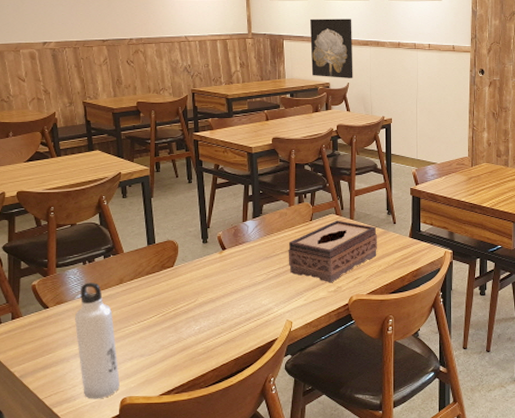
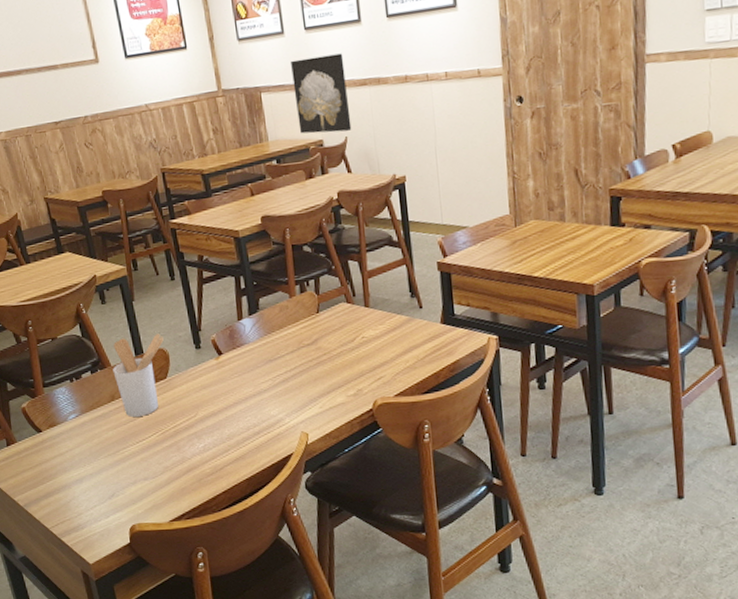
water bottle: present [74,282,120,399] -> none [69,401,127,528]
utensil holder: none [125,227,175,299] -> present [113,333,164,417]
tissue box: present [288,220,378,283] -> none [294,309,403,386]

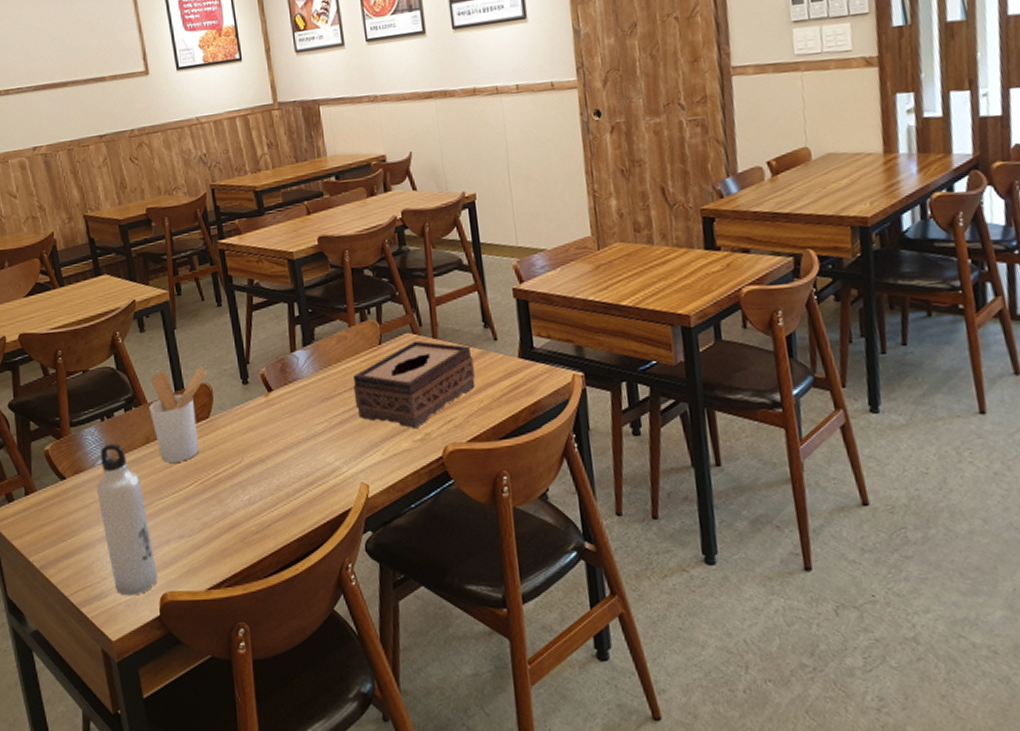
water bottle: none [69,401,127,528] -> present [96,443,158,596]
wall art: present [291,53,352,134] -> none [351,65,417,149]
tissue box: none [294,309,403,386] -> present [353,340,476,429]

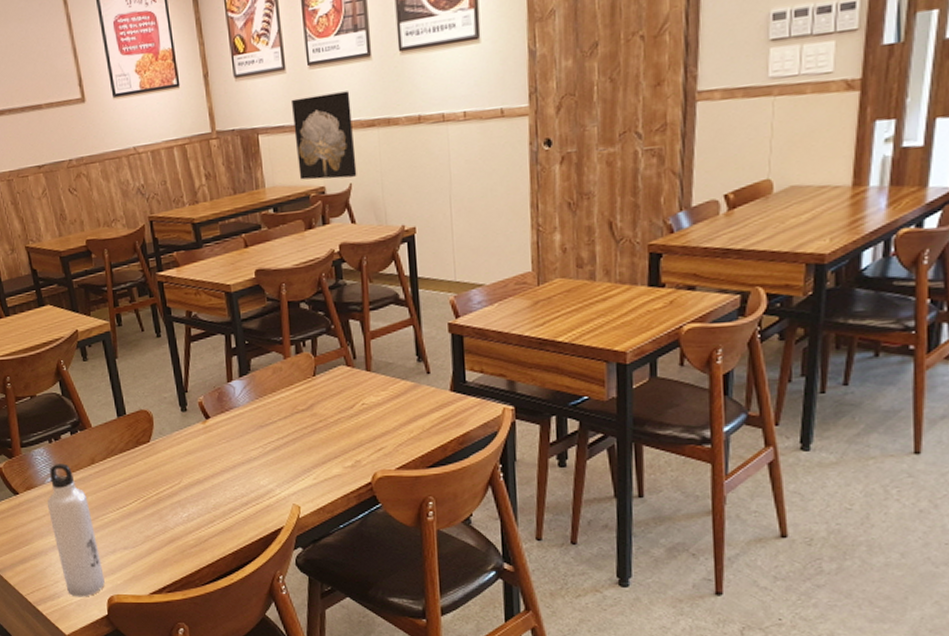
utensil holder: present [149,366,207,463] -> none [93,394,148,482]
wall art: none [351,65,417,149] -> present [292,91,357,180]
tissue box: present [353,340,476,429] -> none [287,373,407,456]

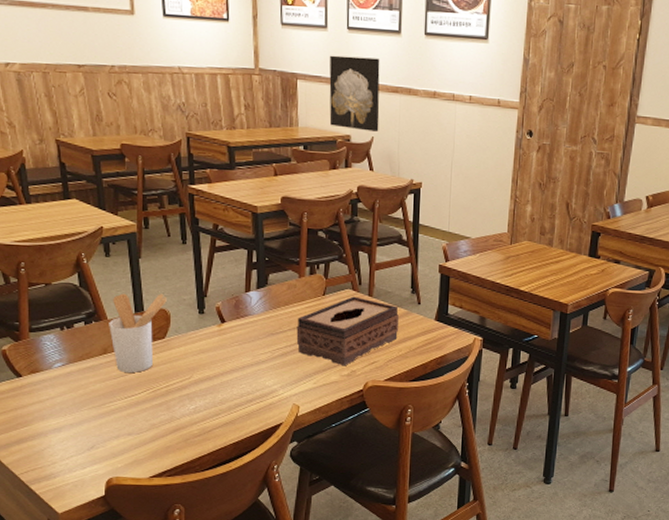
water bottle: present [47,463,105,597] -> none [52,350,105,478]
utensil holder: none [93,394,148,482] -> present [109,293,167,373]
tissue box: none [287,373,407,456] -> present [296,296,399,366]

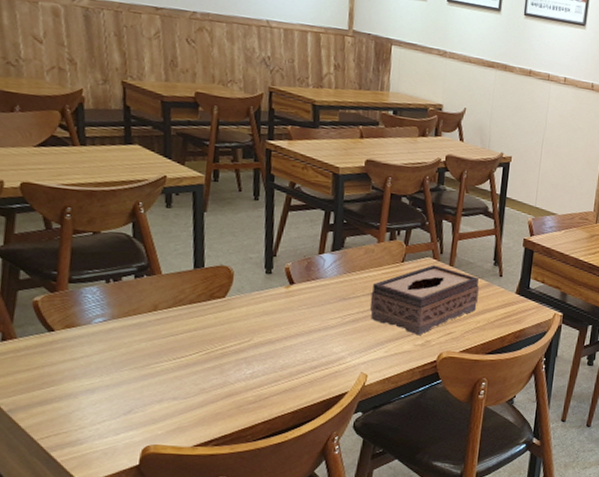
utensil holder: present [109,293,167,373] -> none [162,247,232,332]
wall art: present [329,55,380,132] -> none [422,25,478,104]

